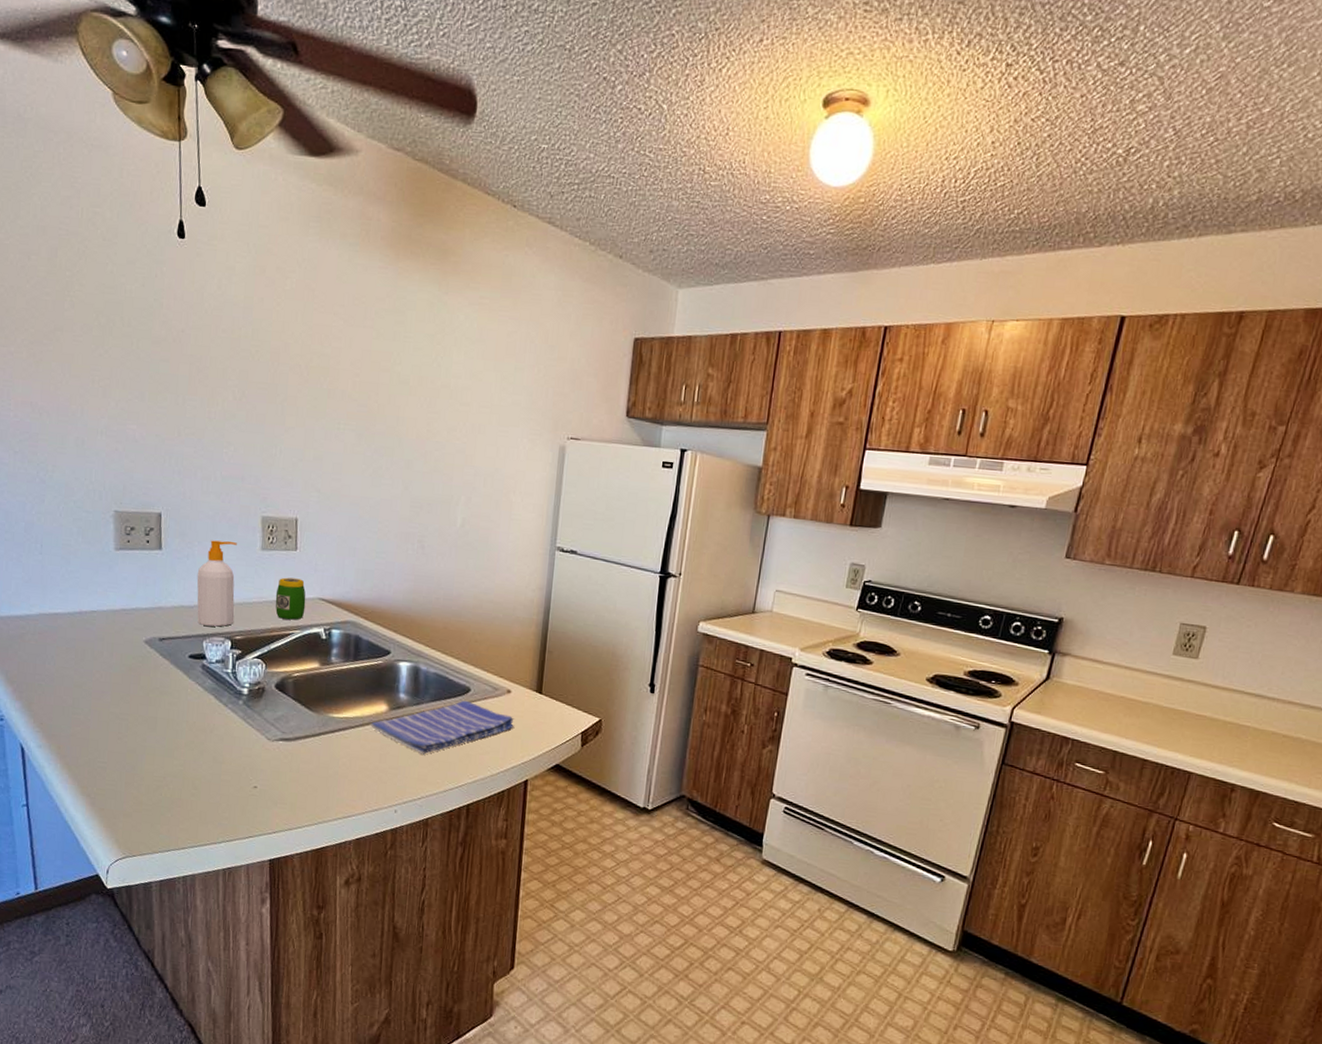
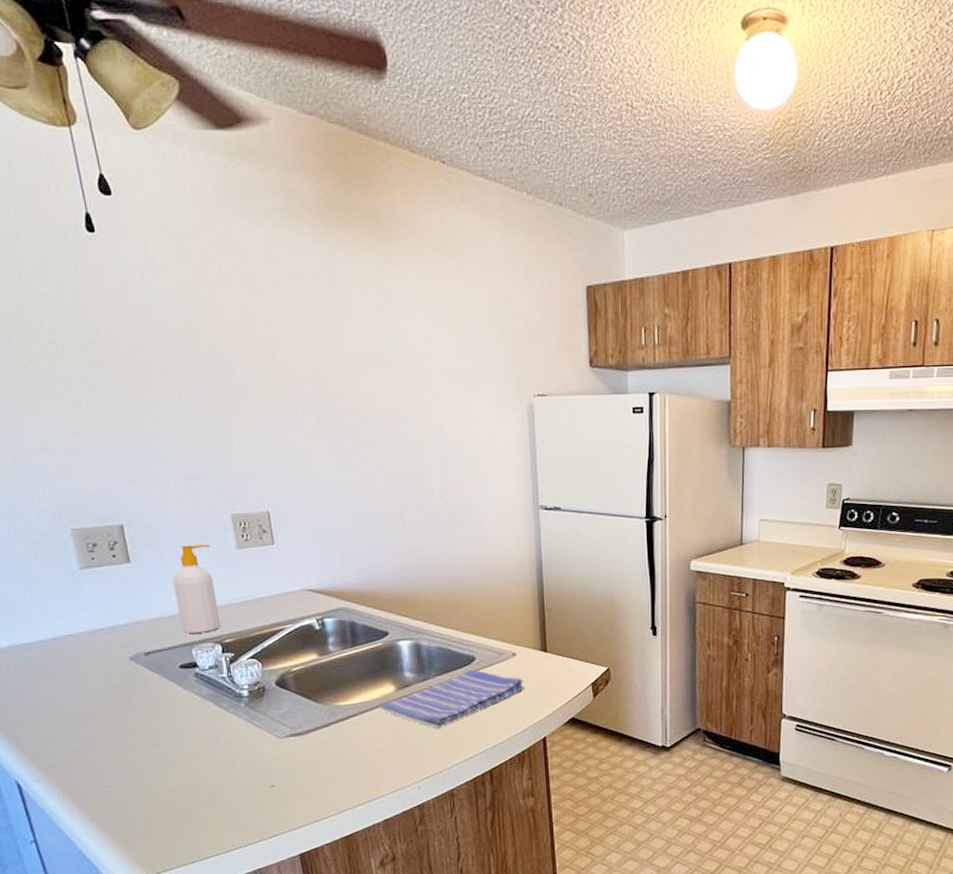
cleansing agent: present [275,577,306,620] -> none [259,572,294,615]

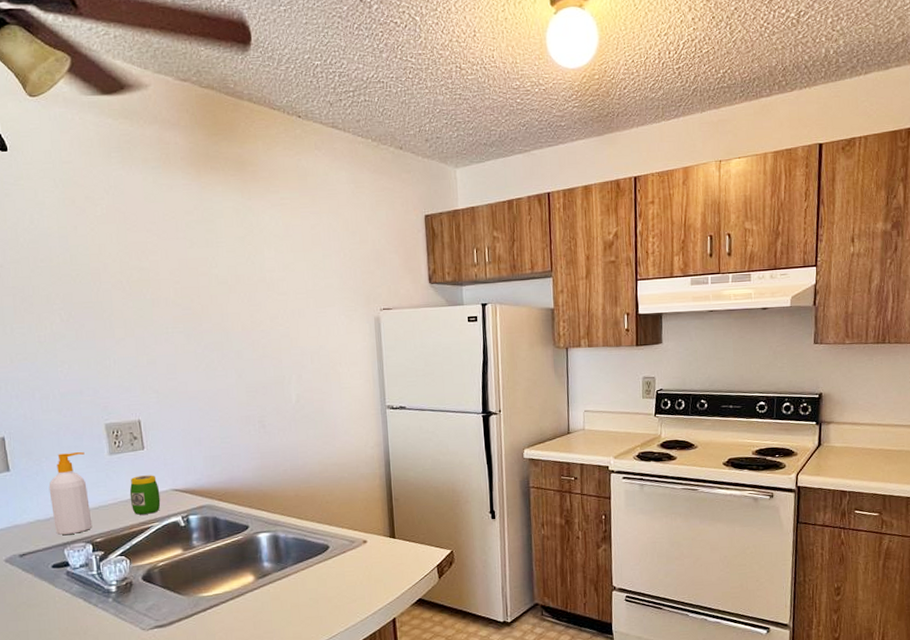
cleansing agent: none [259,572,294,615] -> present [129,475,161,515]
dish towel: present [380,669,524,728] -> none [240,557,374,614]

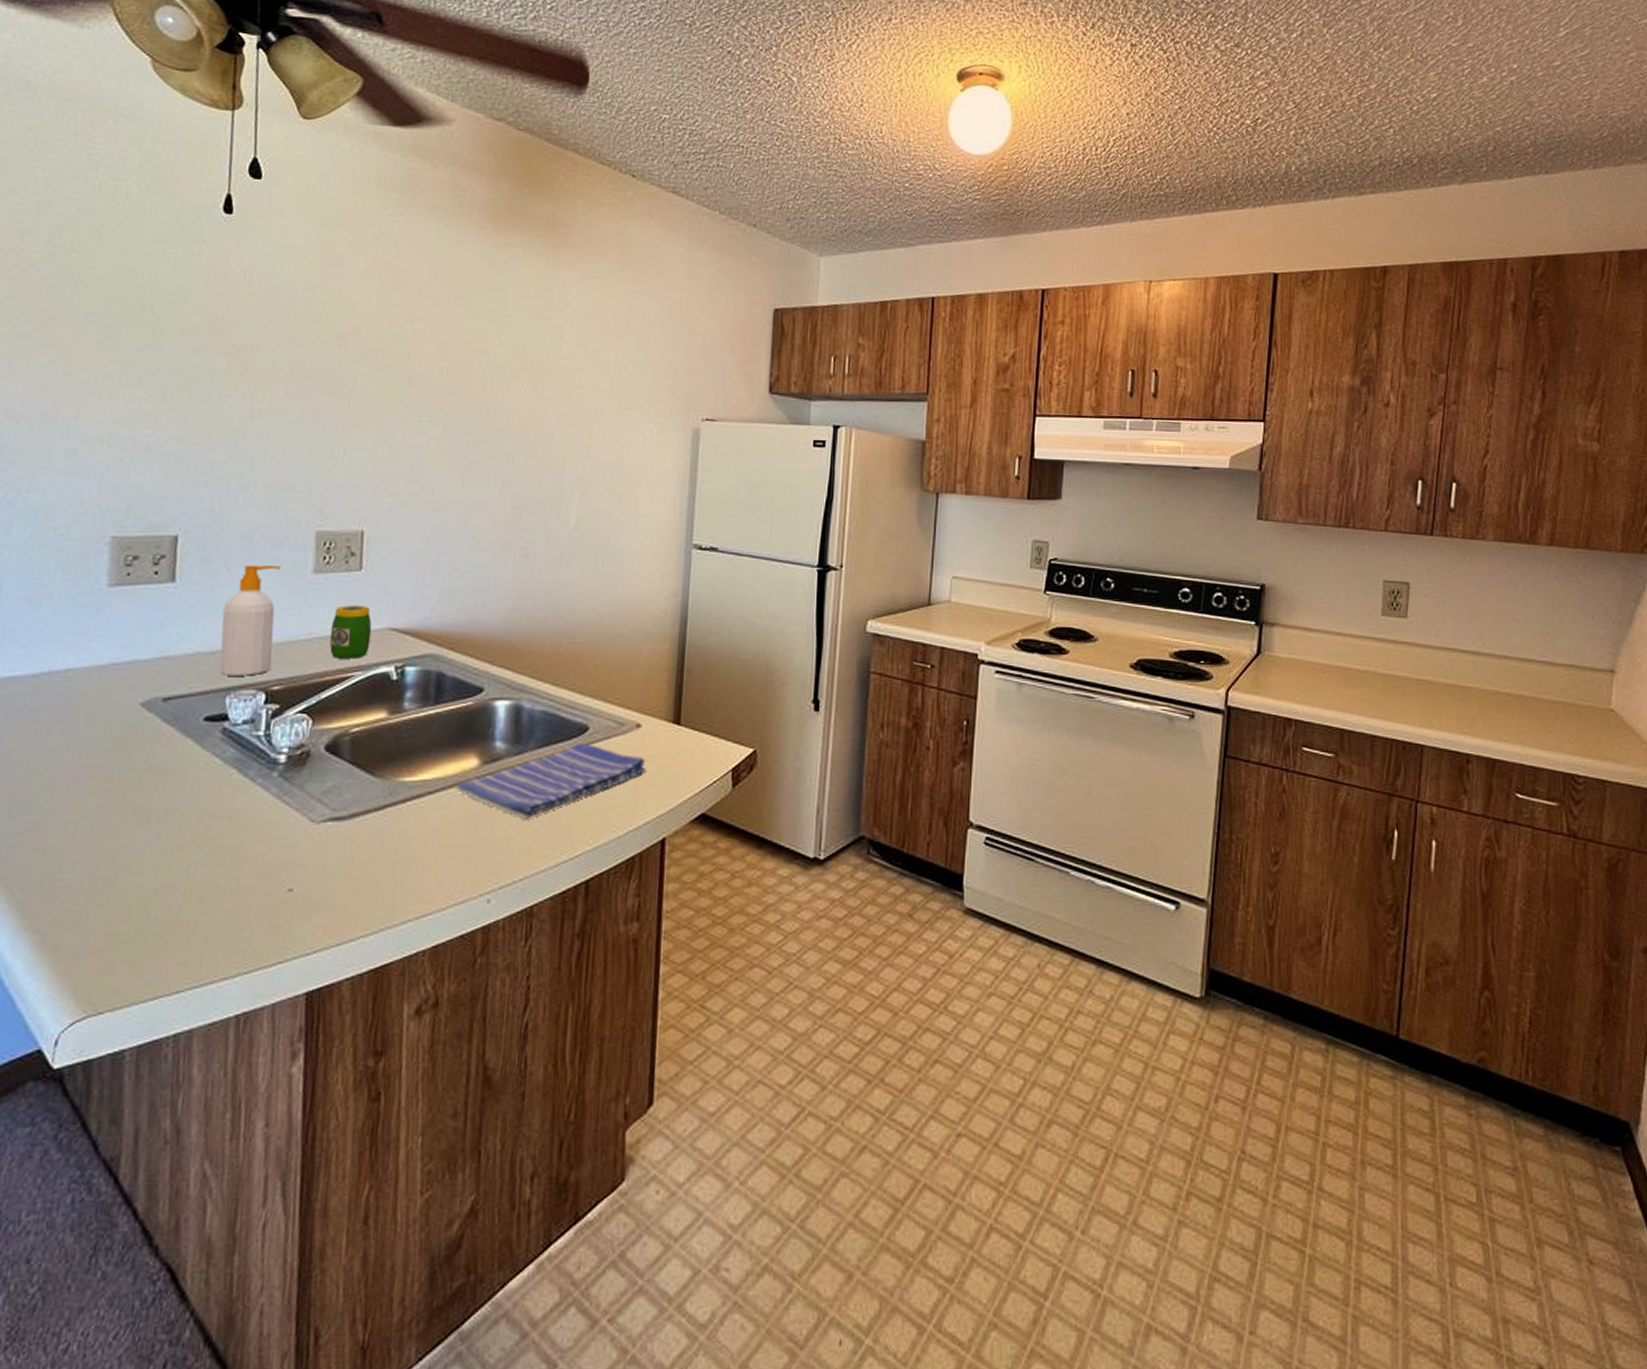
dish towel: none [240,557,374,614] -> present [456,742,646,819]

